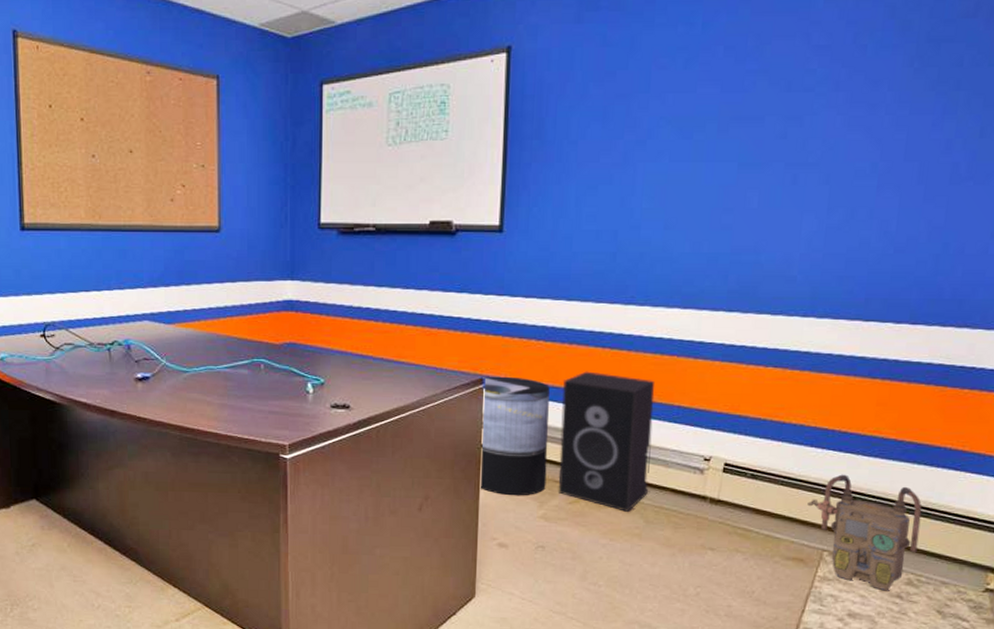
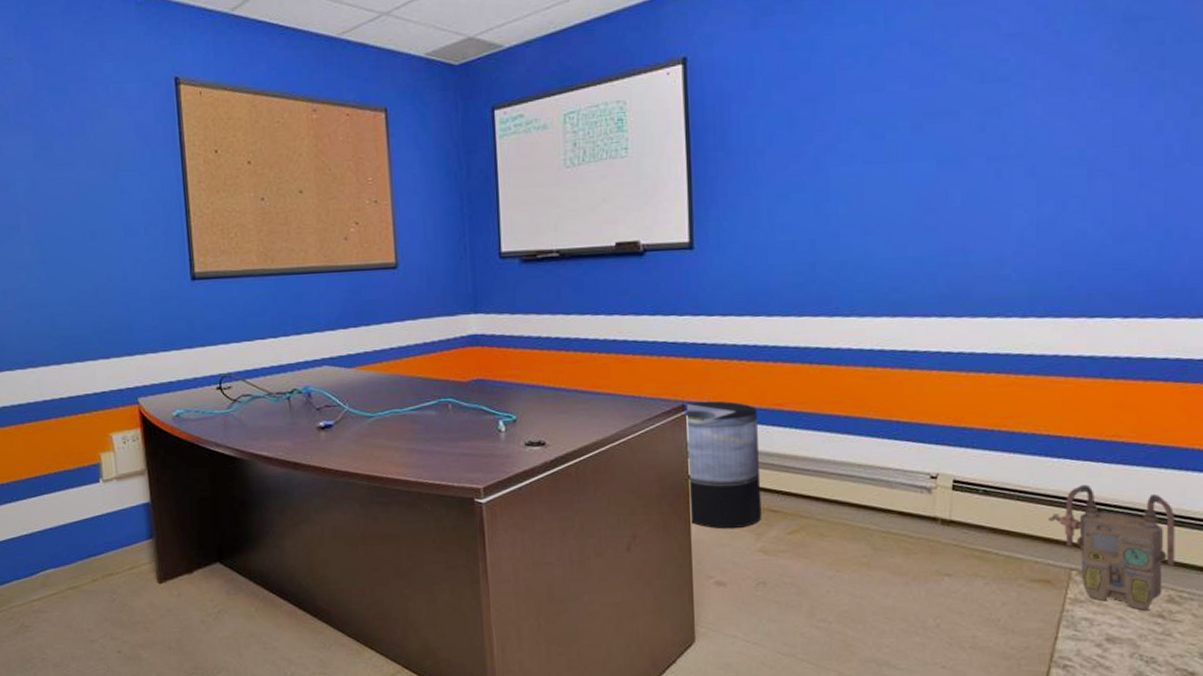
speaker: present [558,371,655,512] -> none [770,390,873,539]

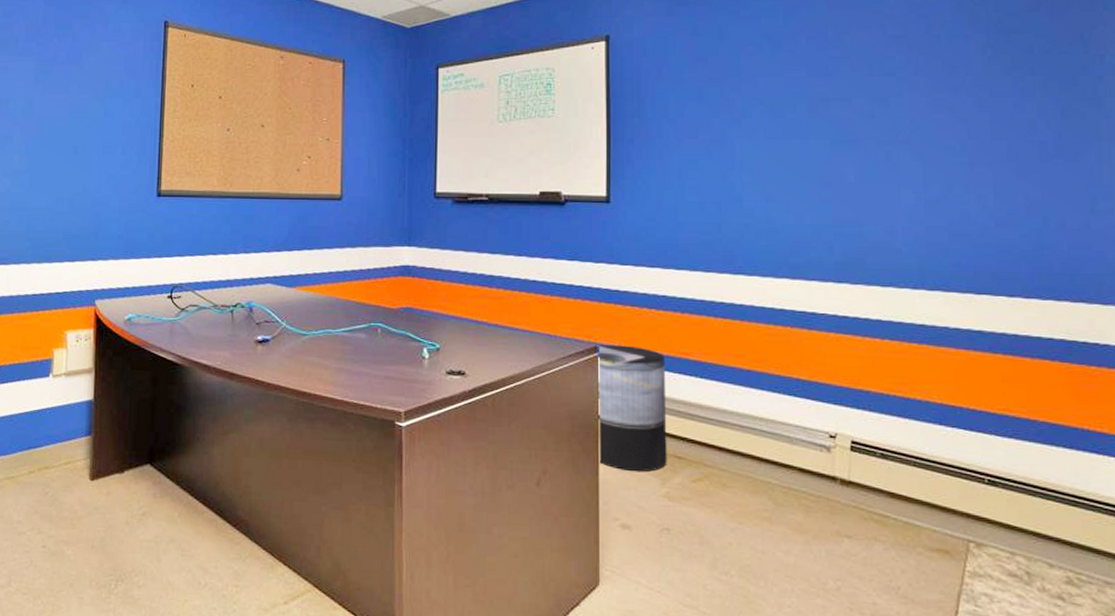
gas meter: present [1048,484,1175,611] -> none [945,455,1072,591]

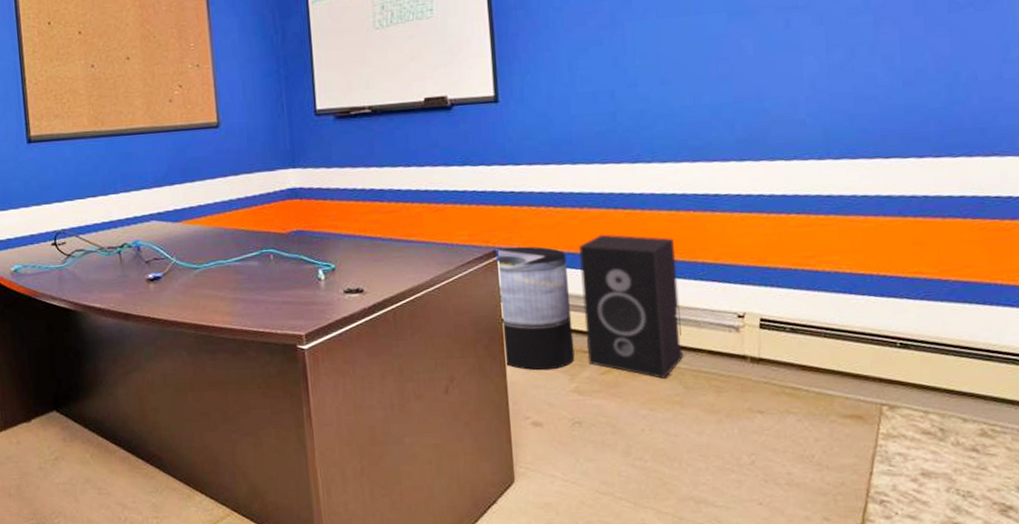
speaker: none [677,341,774,492] -> present [578,234,683,379]

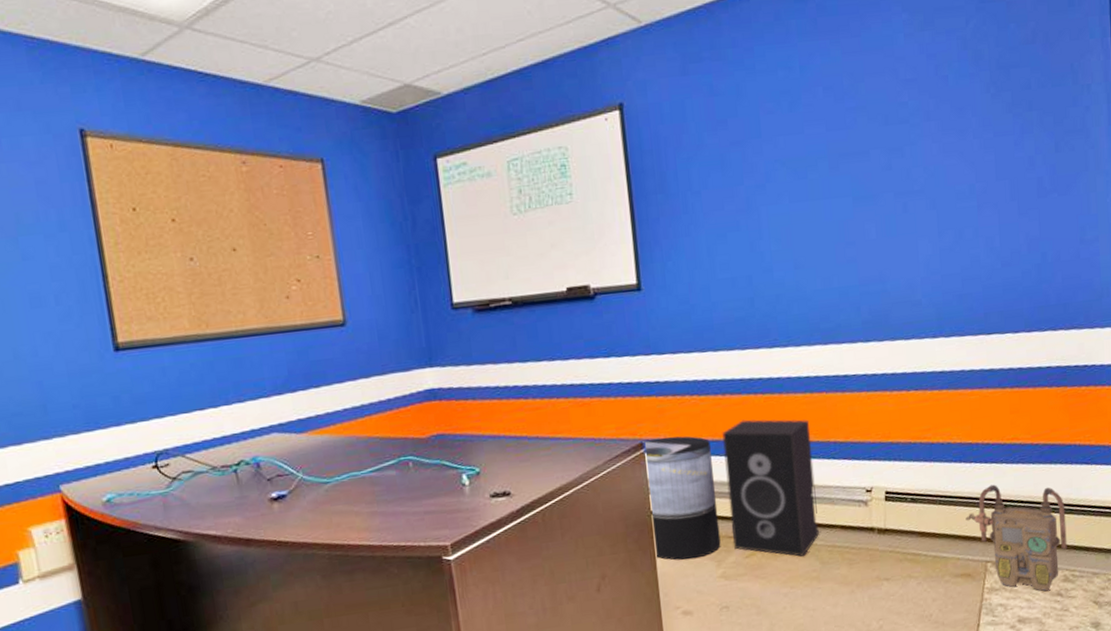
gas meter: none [856,320,986,445] -> present [966,484,1067,592]

